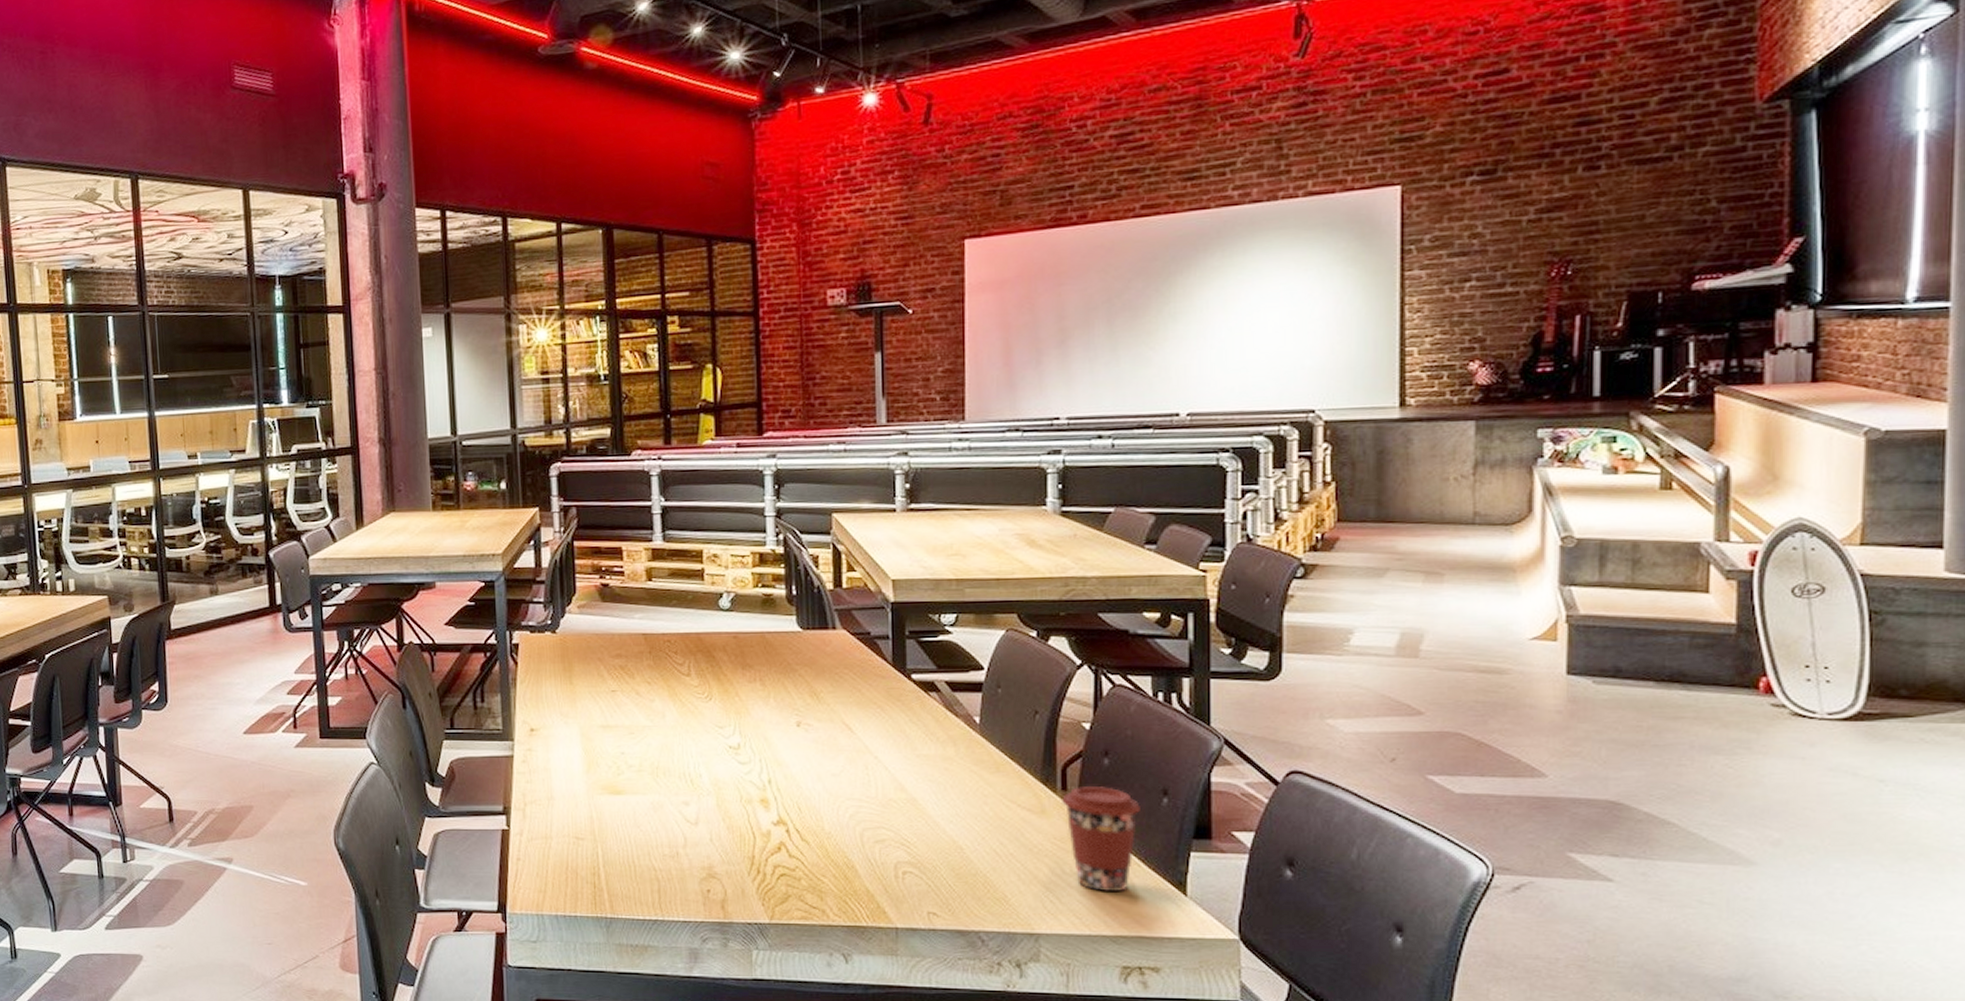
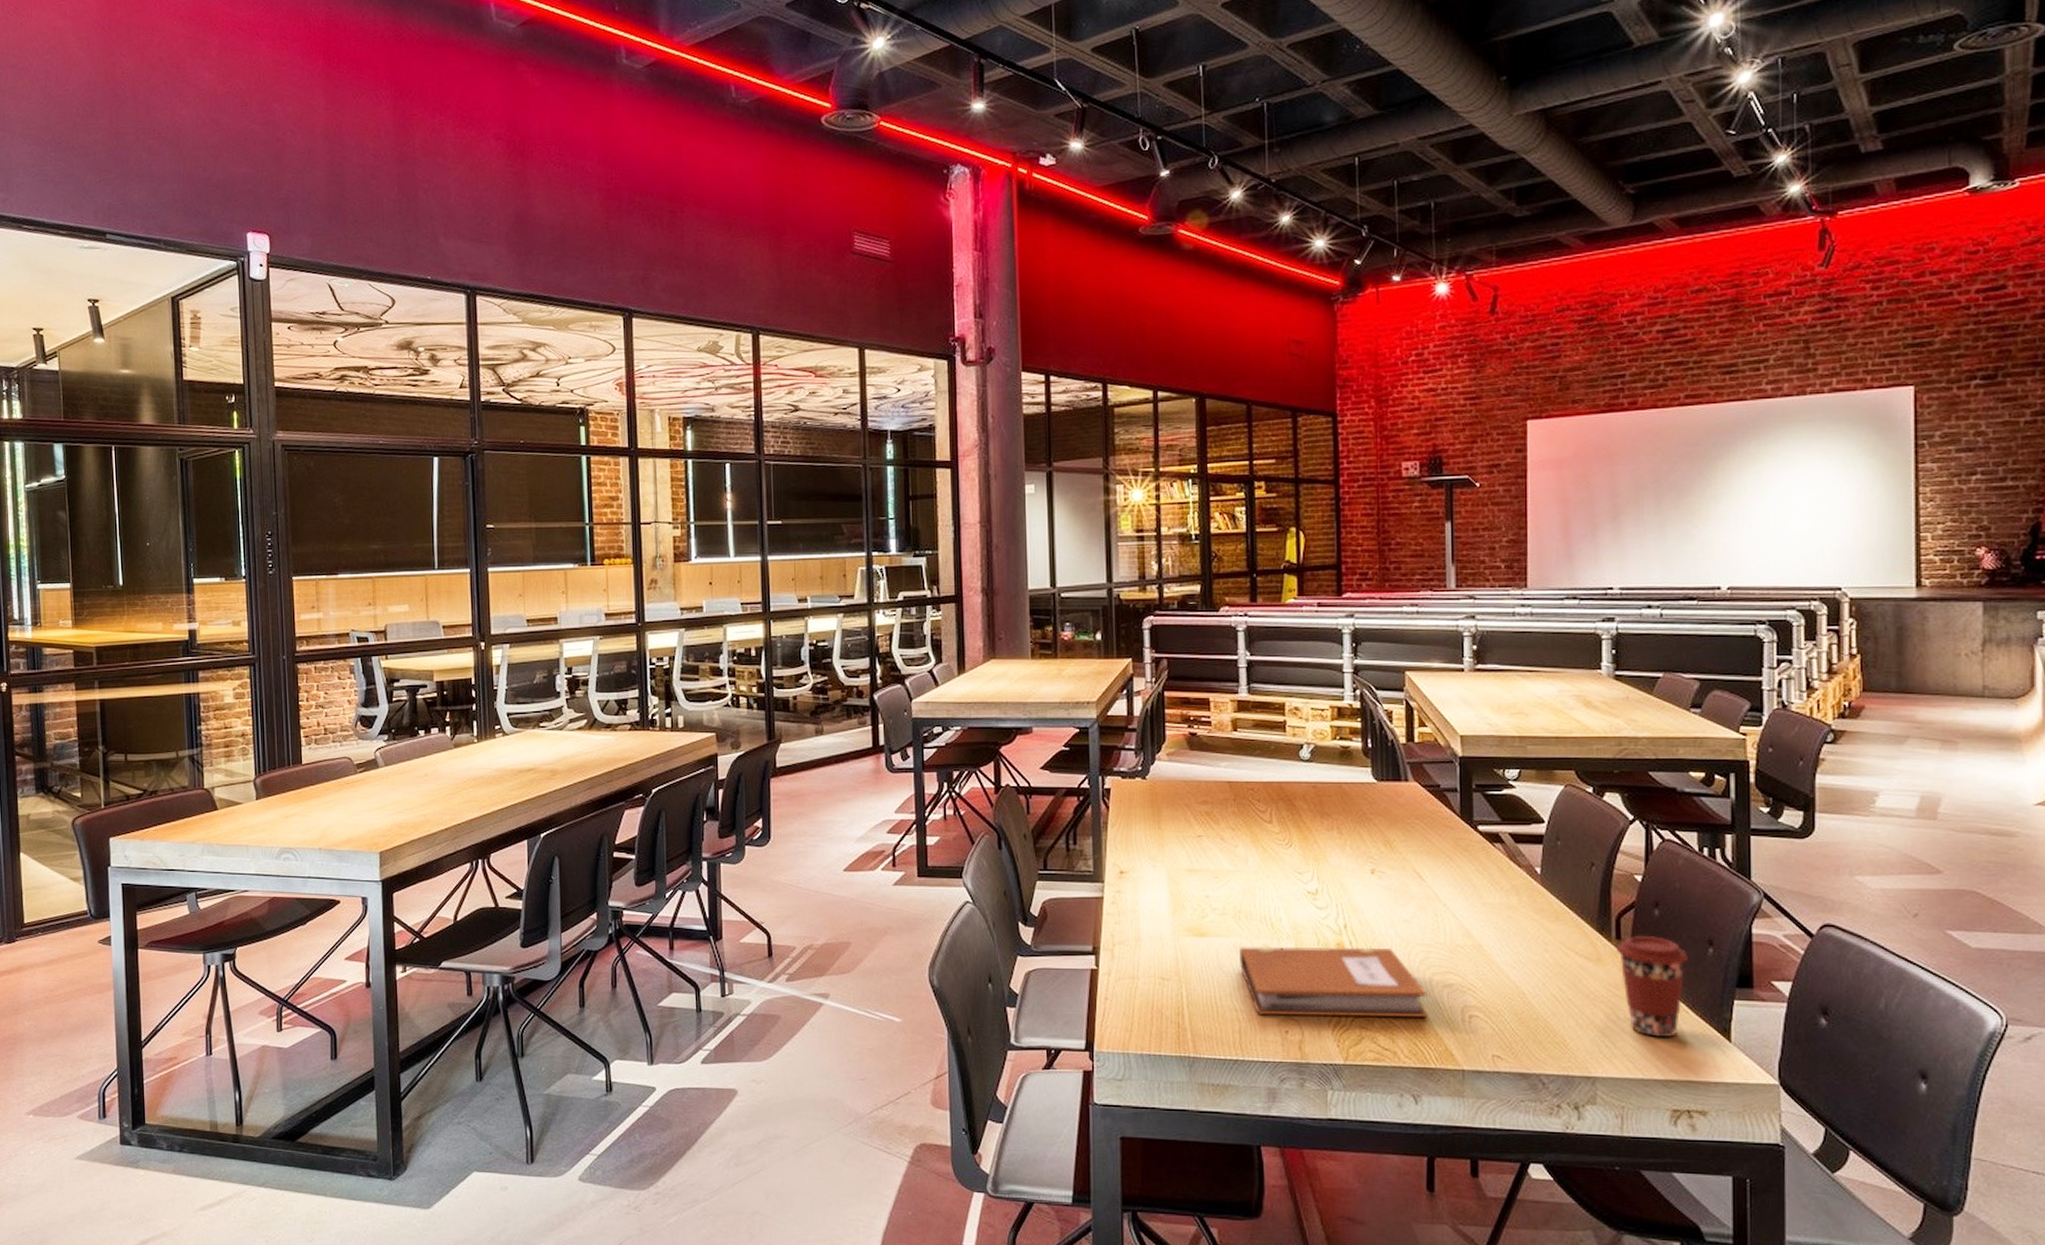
notebook: none [657,802,859,874] -> present [1240,947,1428,1017]

